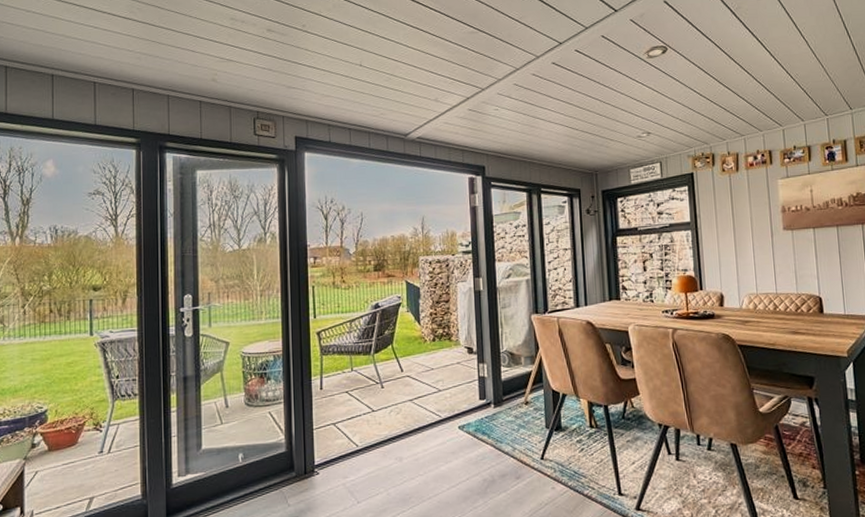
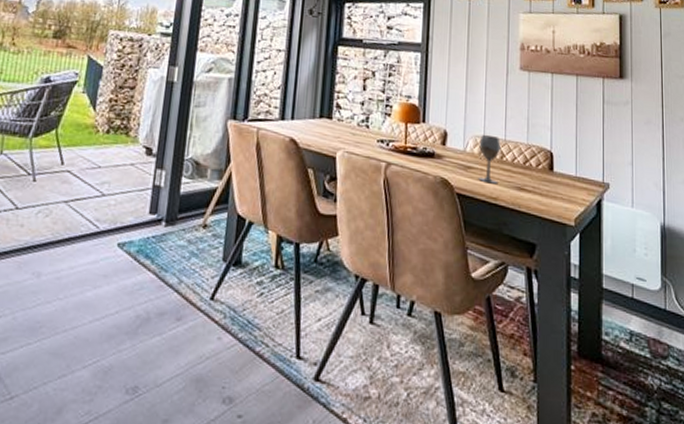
wine glass: none [753,291,774,333] -> present [478,134,501,184]

